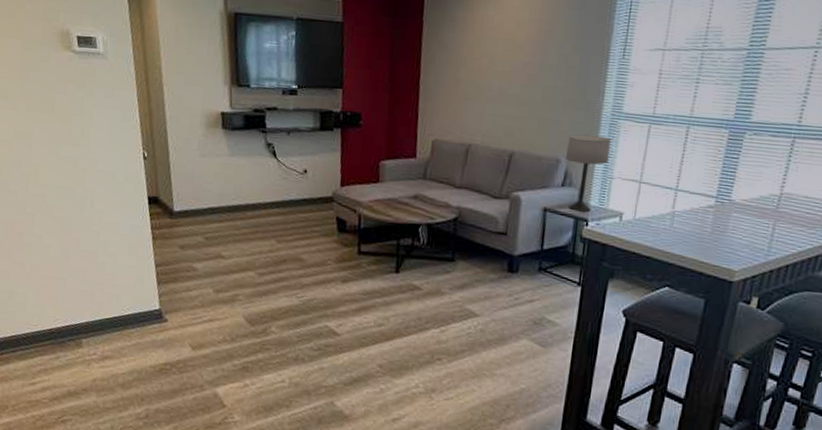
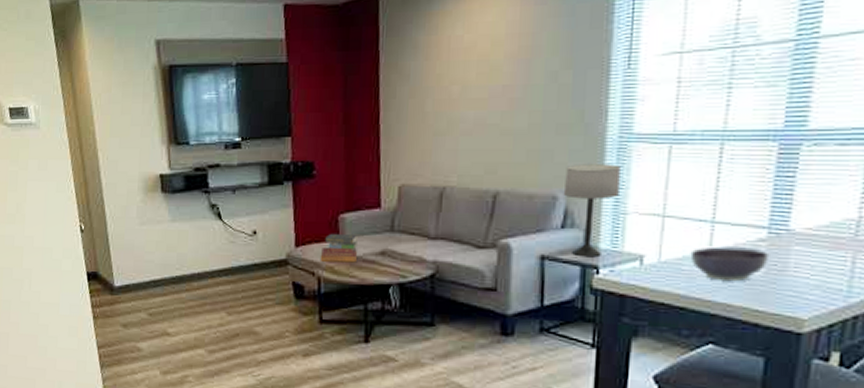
books: none [361,176,395,204] -> present [320,233,358,263]
bowl: none [657,209,716,238] -> present [690,246,770,281]

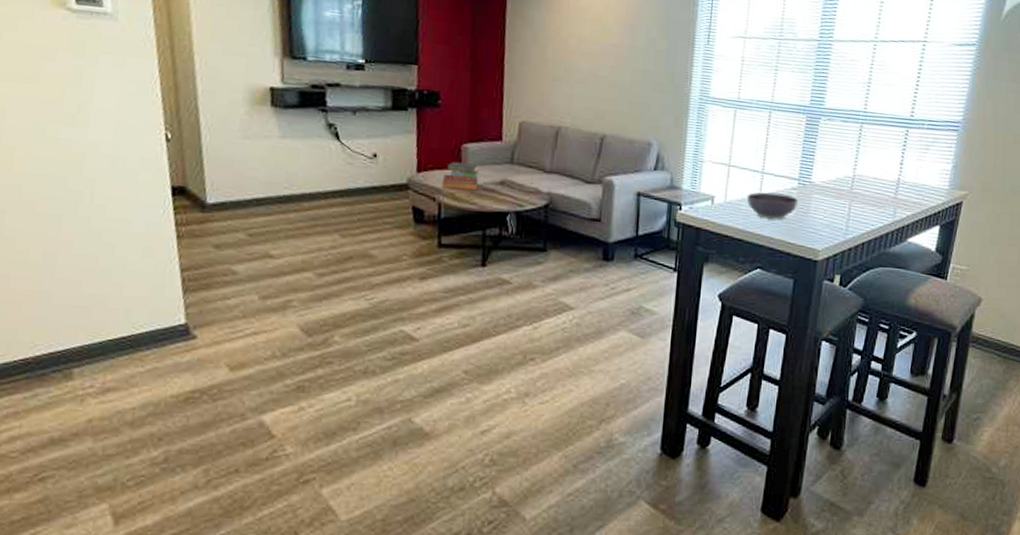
table lamp: present [563,164,621,258] -> none [656,117,700,196]

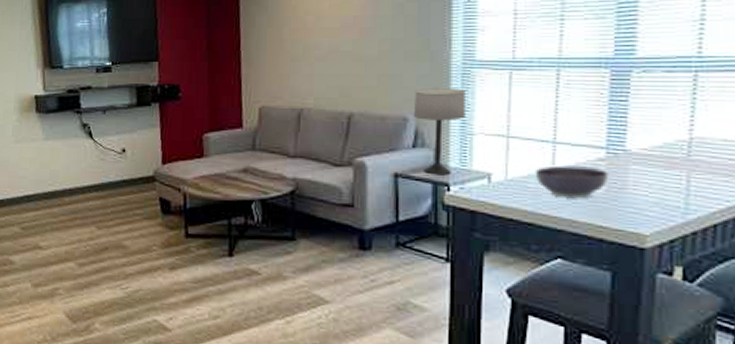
books: present [441,161,479,191] -> none [185,151,222,180]
table lamp: none [656,117,700,196] -> present [413,88,465,176]

